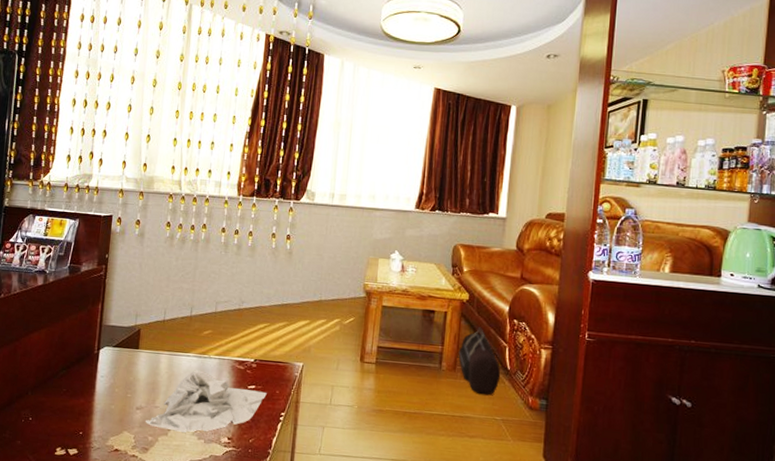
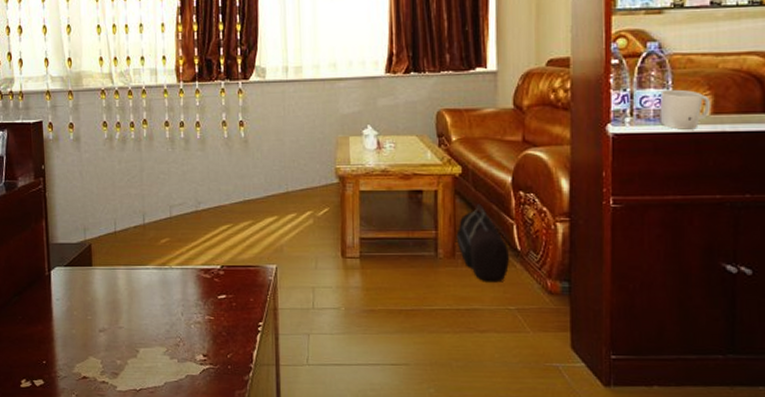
tissue: present [145,370,267,432] -> none [110,283,240,353]
mug: none [630,248,671,283] -> present [659,89,712,130]

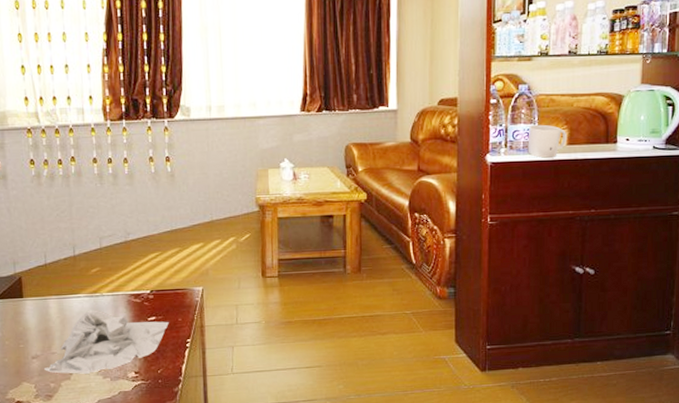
tissue: none [110,283,240,353] -> present [43,310,169,374]
duffel bag: present [456,204,510,281] -> none [362,225,407,291]

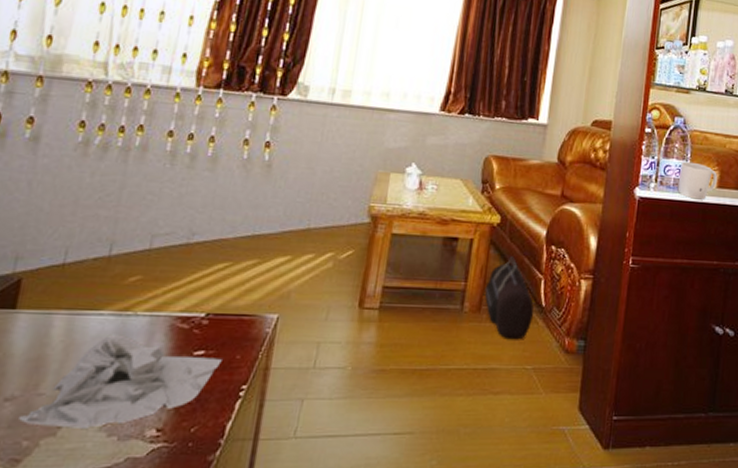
duffel bag: none [362,225,407,291] -> present [484,256,535,339]

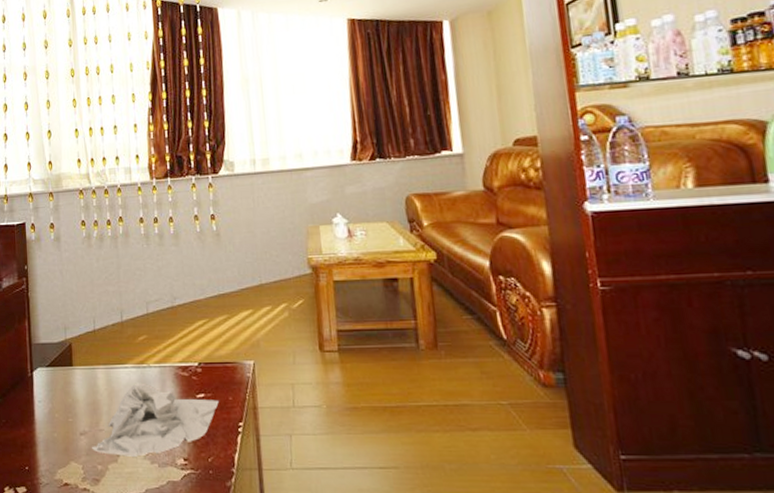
duffel bag: present [484,256,535,339] -> none [436,291,497,374]
mug: present [677,161,718,200] -> none [637,162,694,205]

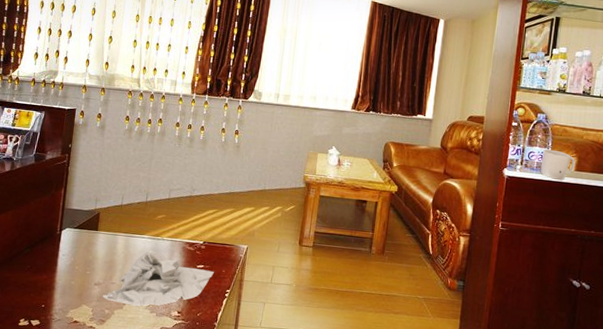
mug: none [637,162,694,205] -> present [540,149,576,180]

